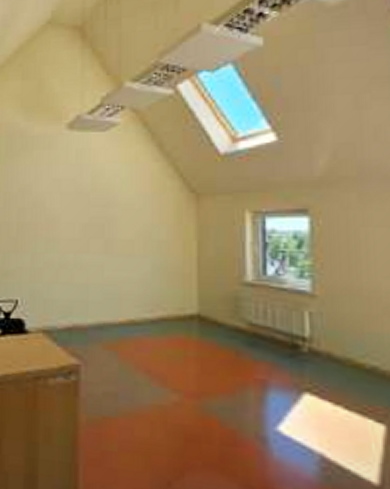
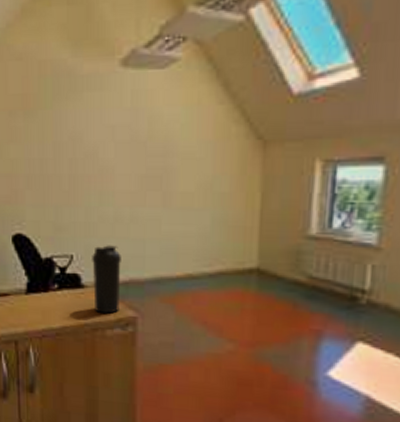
water bottle: none [36,290,65,361] -> present [92,245,121,314]

